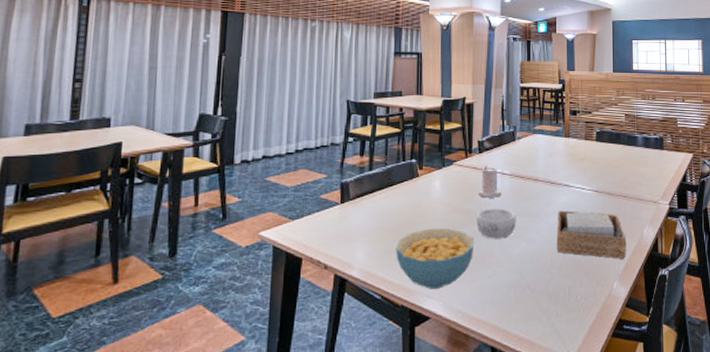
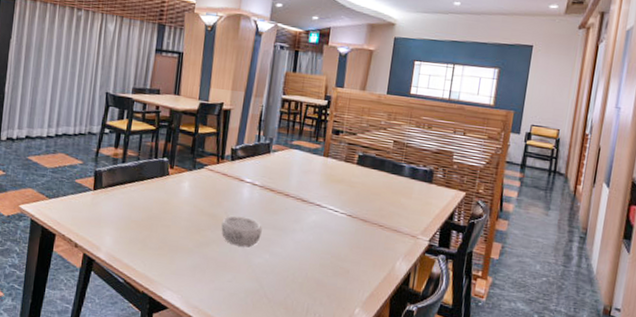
cereal bowl: present [396,228,474,289] -> none [141,225,217,283]
candle: present [478,165,502,198] -> none [226,173,250,207]
napkin holder: present [556,210,627,259] -> none [300,229,376,287]

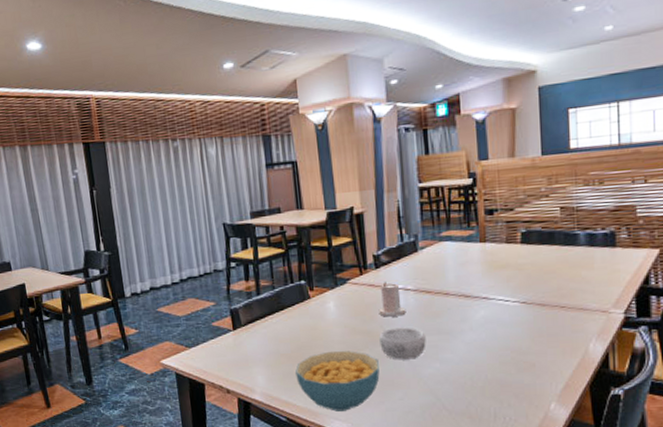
cereal bowl: none [141,225,217,283] -> present [295,351,380,412]
candle: none [226,173,250,207] -> present [378,281,406,317]

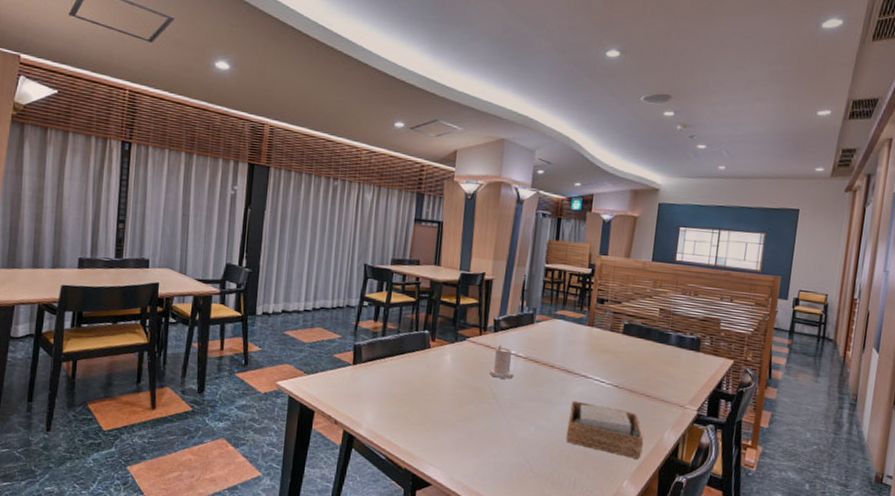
cereal bowl: present [295,351,380,412] -> none [402,400,481,459]
decorative bowl: present [379,327,426,360] -> none [485,388,527,421]
napkin holder: none [475,326,567,378] -> present [566,400,644,459]

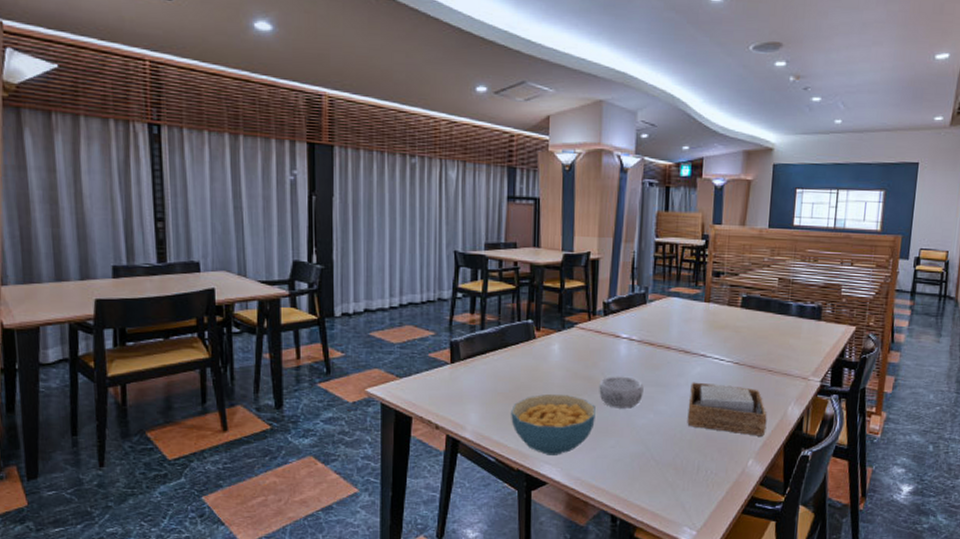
cereal bowl: none [402,400,481,459] -> present [511,393,596,455]
decorative bowl: none [485,388,527,421] -> present [599,376,644,409]
candle: present [489,344,514,379] -> none [602,329,628,365]

